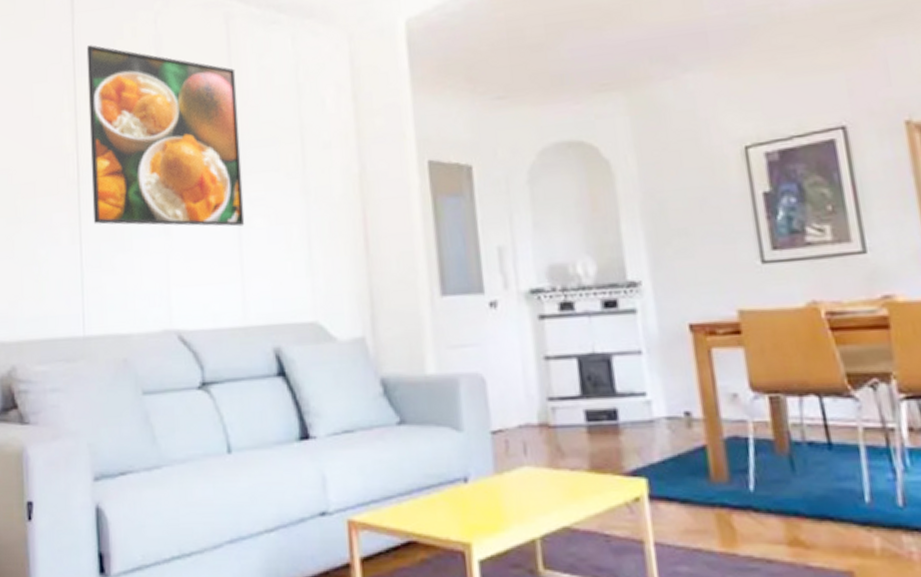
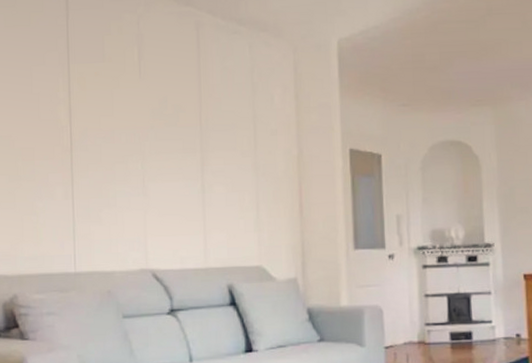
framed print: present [86,45,245,227] -> none [79,38,208,192]

